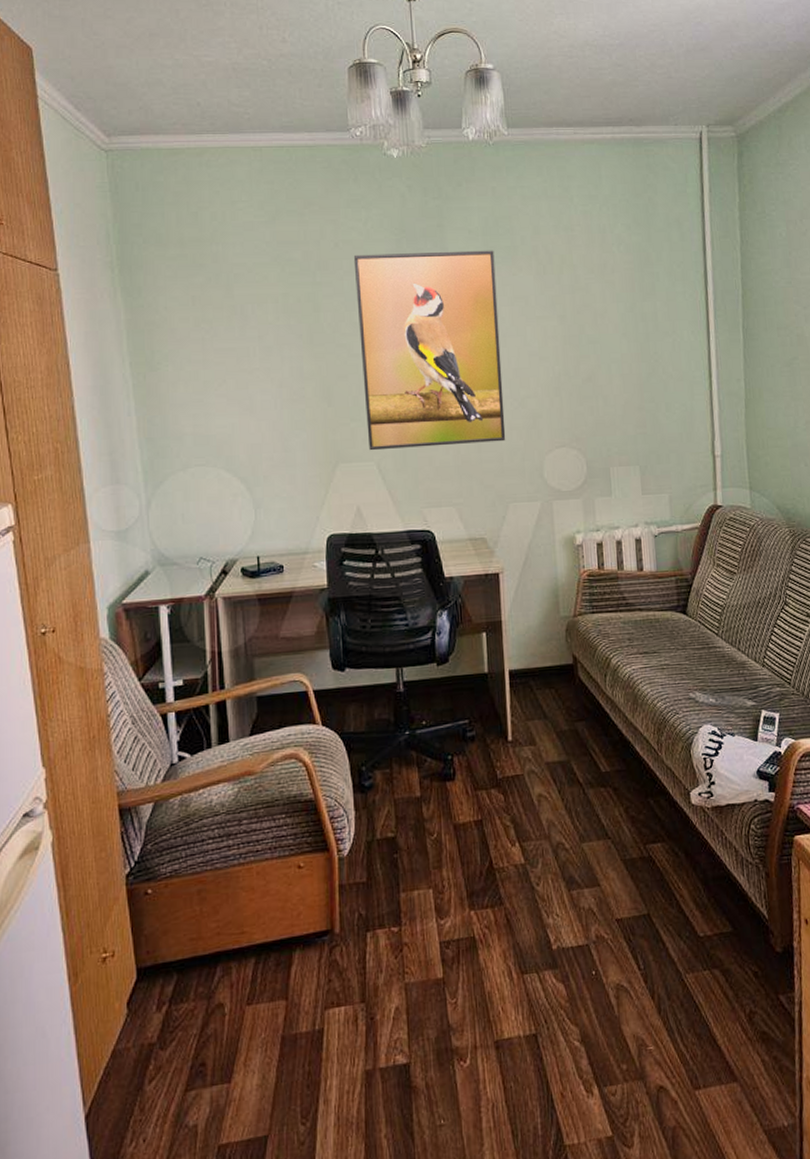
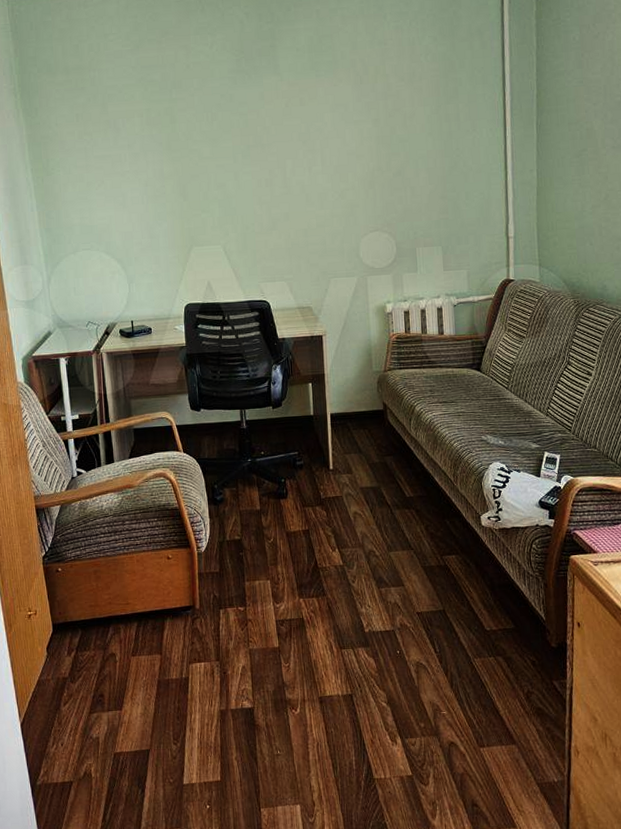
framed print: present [353,250,506,451] -> none [202,65,328,237]

